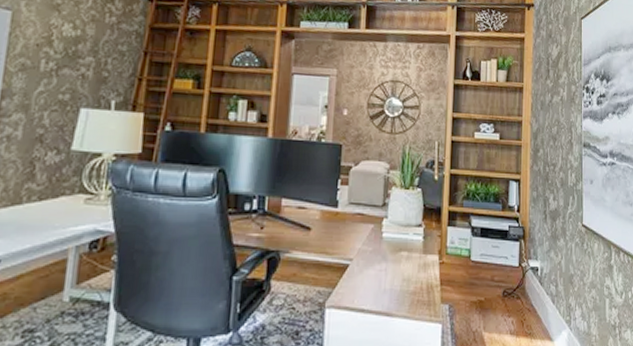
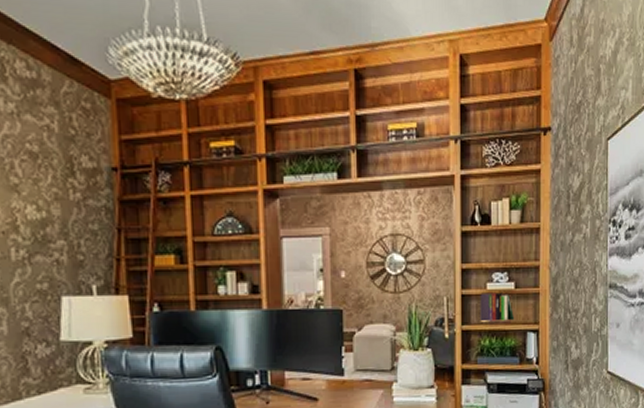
books: none [467,141,498,169] -> present [480,292,514,322]

